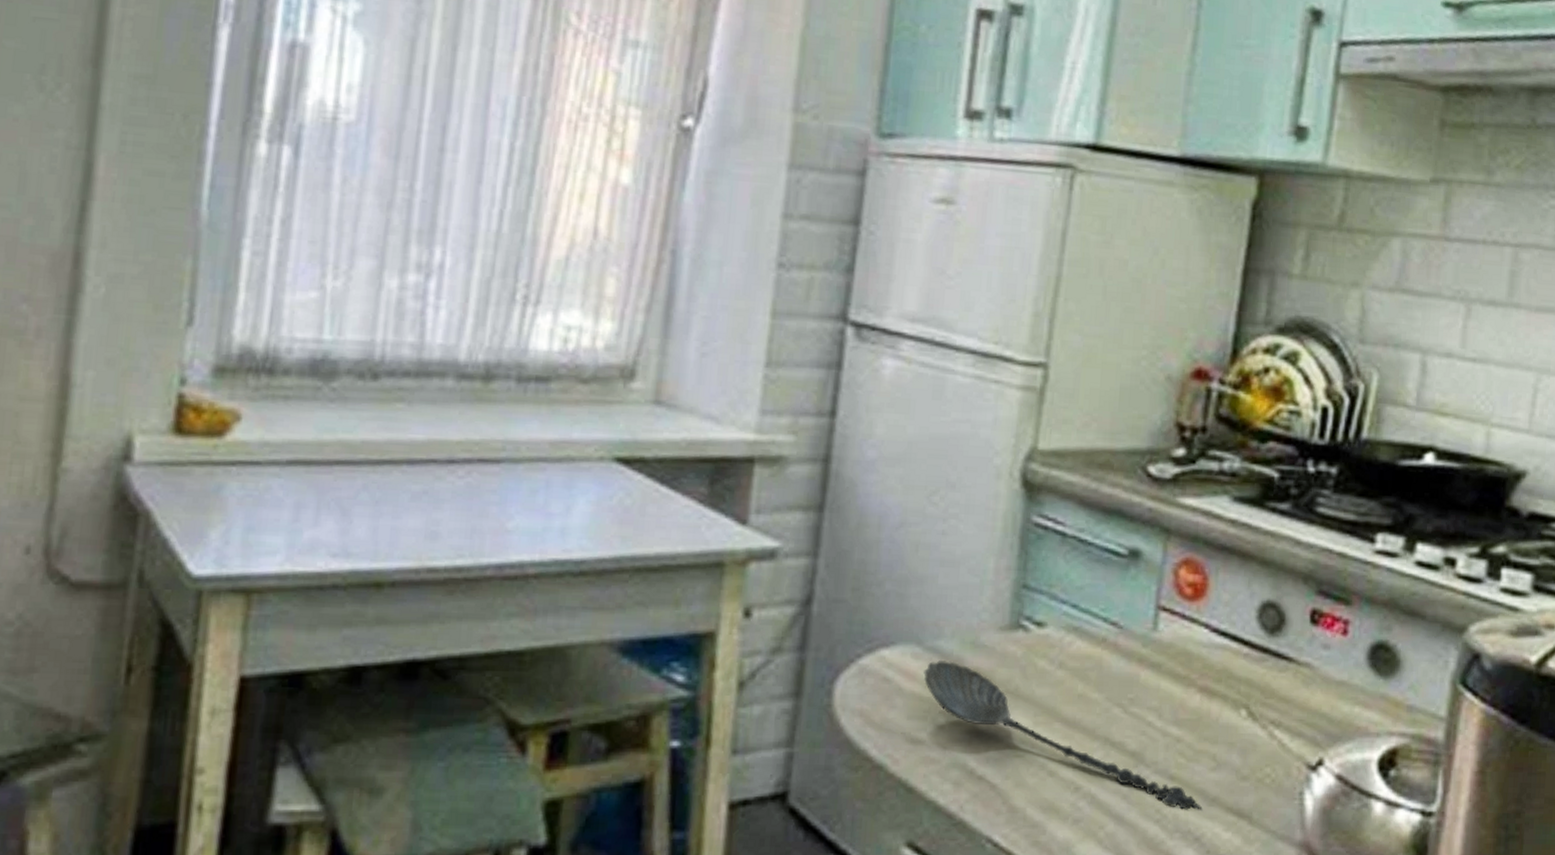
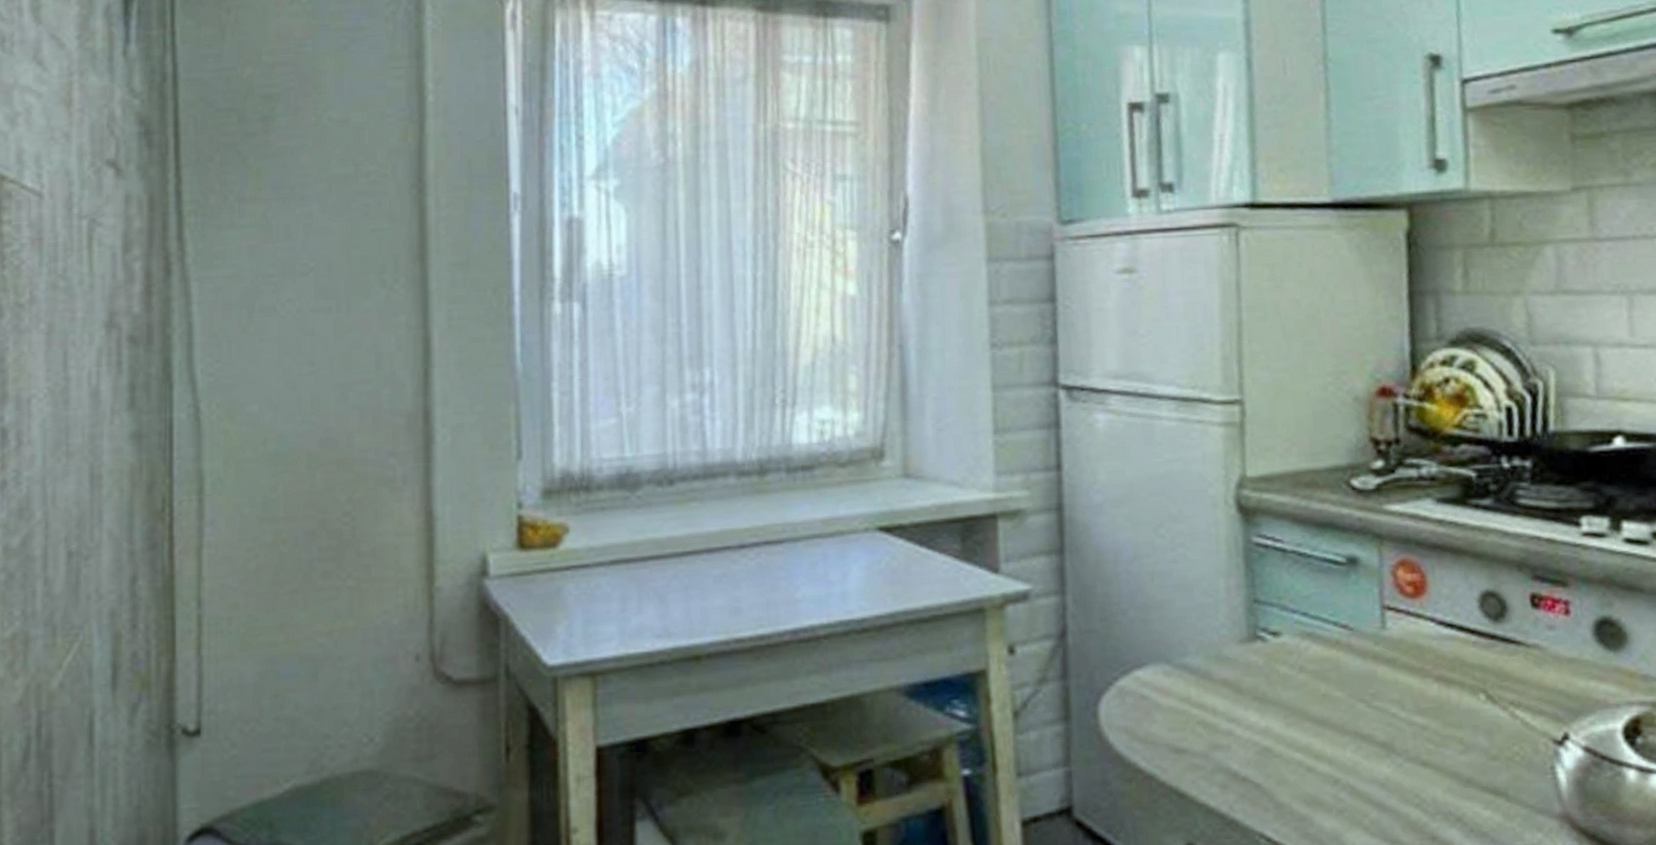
spoon: present [923,660,1202,810] -> none [1176,675,1458,793]

